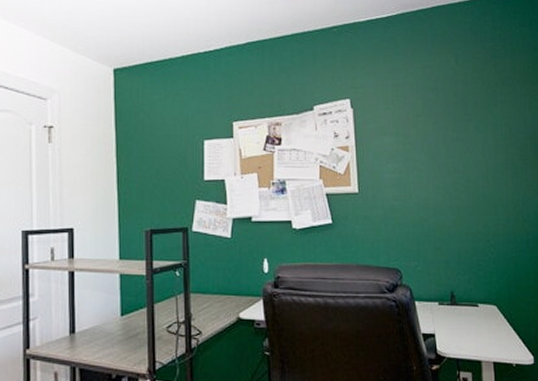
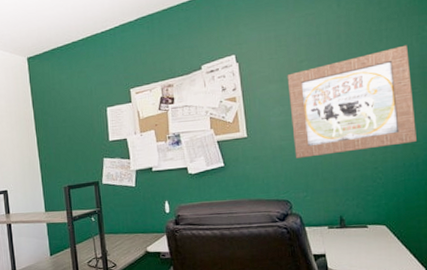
wall art: none [403,113,527,222] -> present [287,45,417,158]

